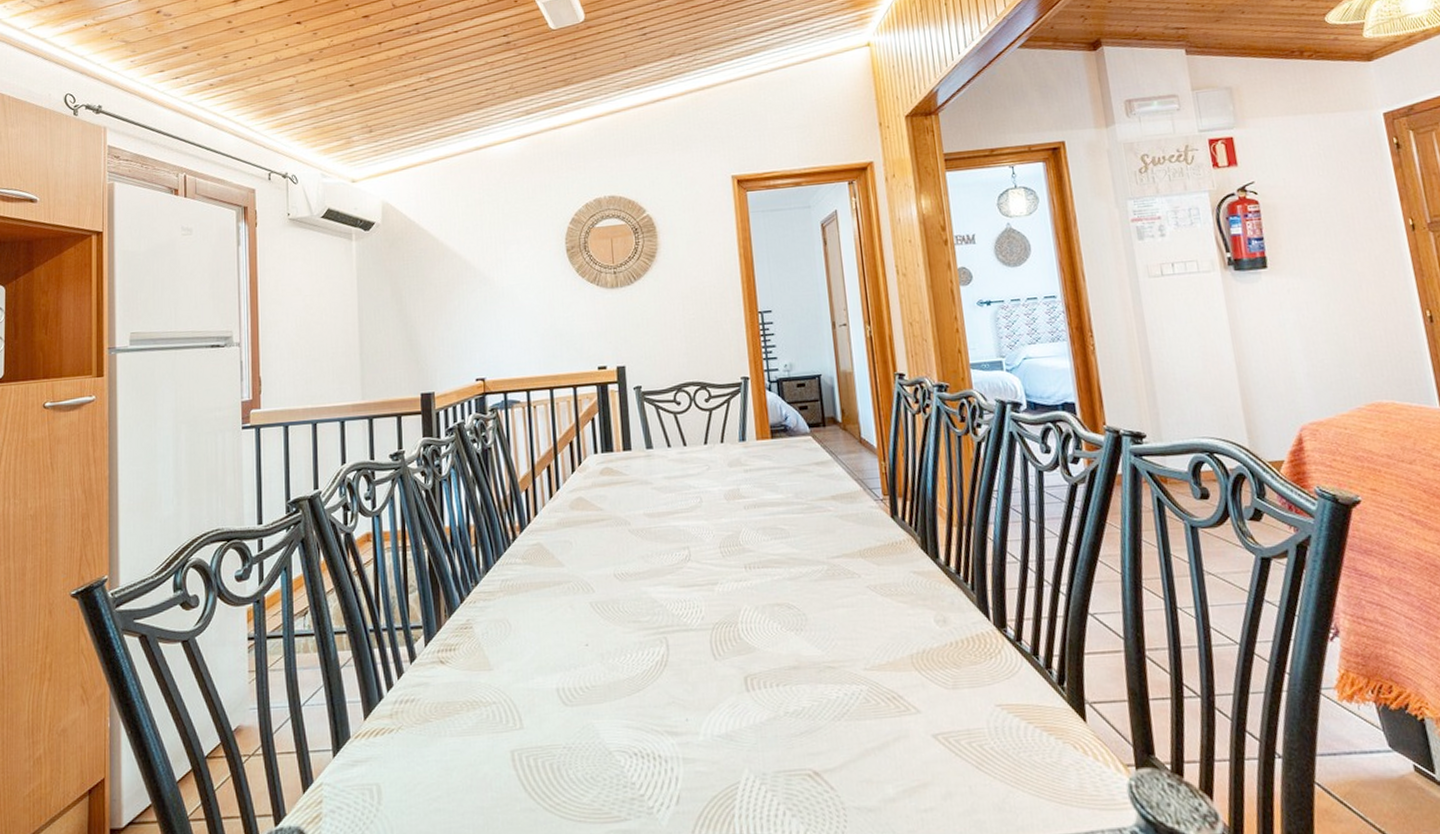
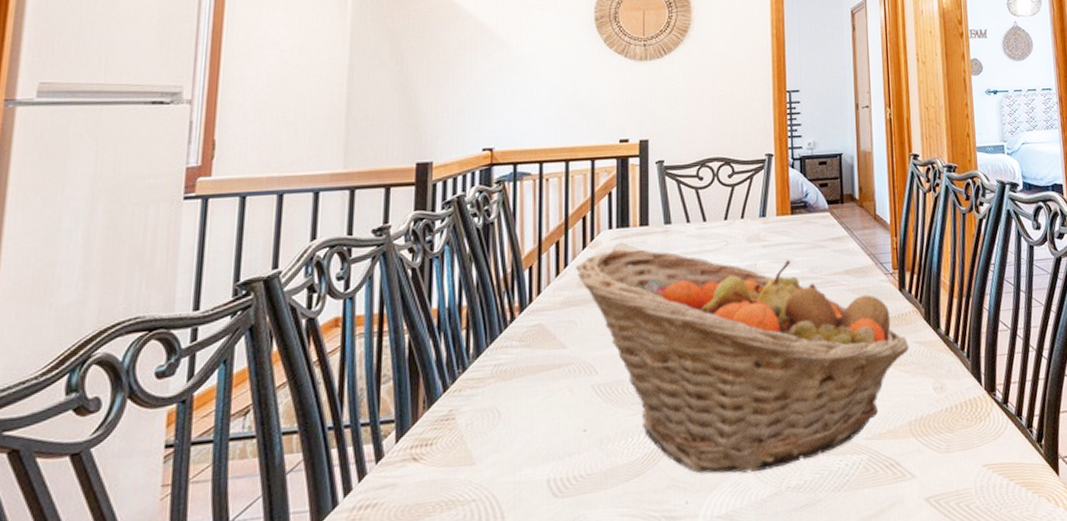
fruit basket: none [566,473,906,695] -> present [575,249,910,473]

